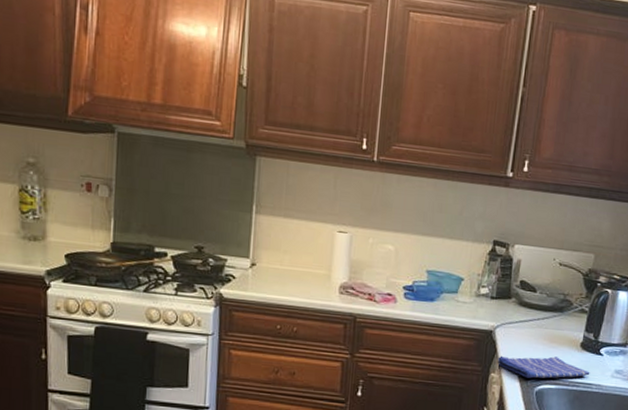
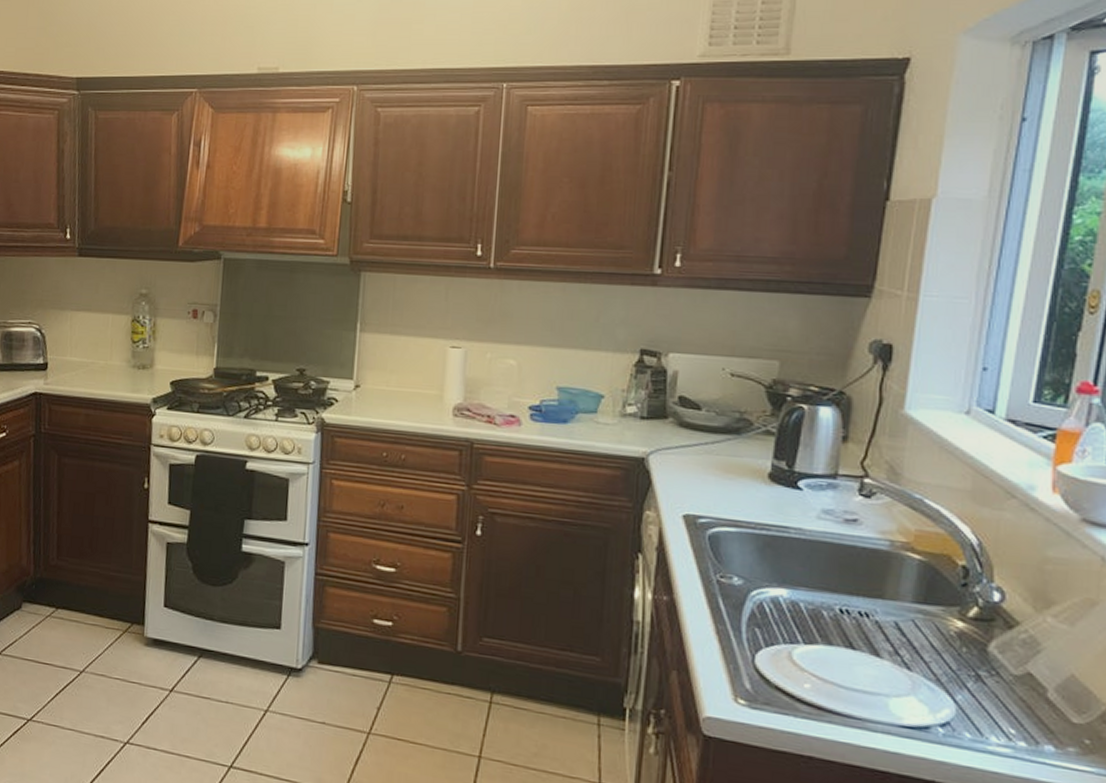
dish towel: present [498,355,590,379] -> none [654,489,785,519]

